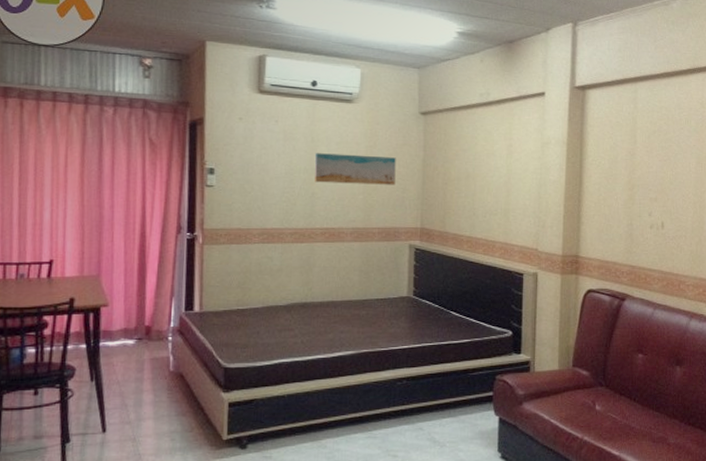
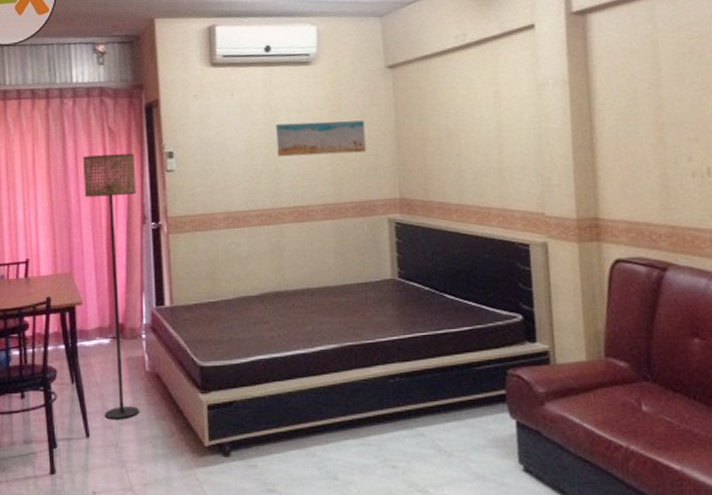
floor lamp: none [118,164,175,416] -> present [82,153,139,420]

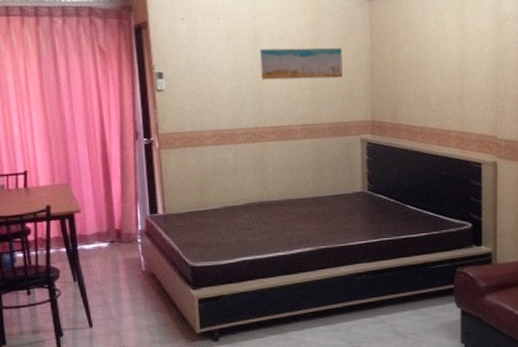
floor lamp: present [82,153,139,420] -> none [74,73,137,312]

